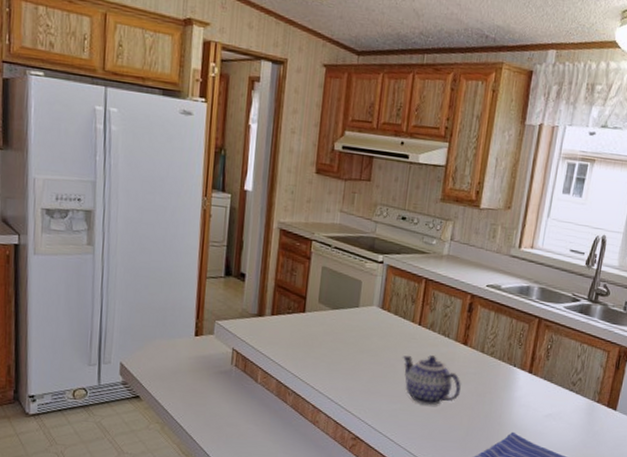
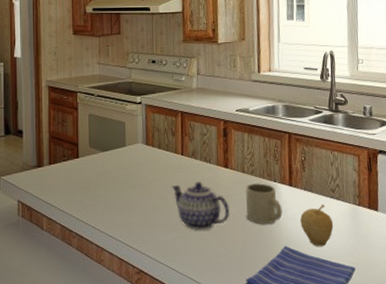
mug: none [477,365,517,408] -> present [246,183,283,224]
fruit: none [533,395,568,438] -> present [300,204,334,247]

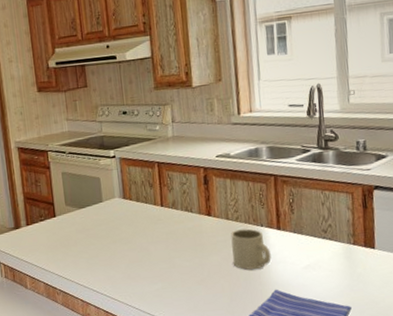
teapot: present [172,182,229,231] -> none [153,232,215,280]
fruit: present [300,204,334,247] -> none [290,245,327,289]

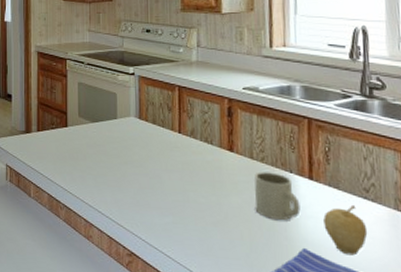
fruit: none [290,245,327,289] -> present [323,204,368,256]

